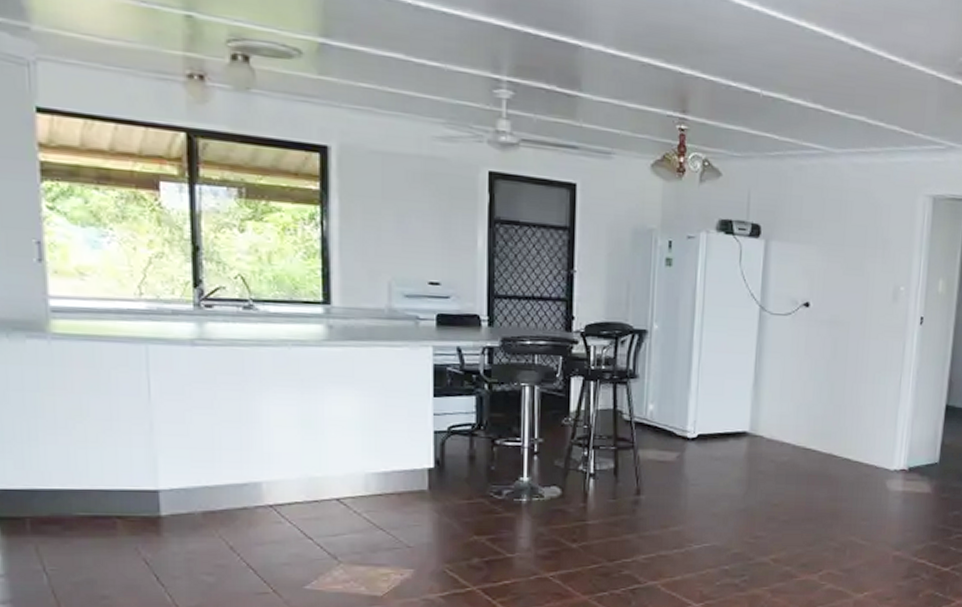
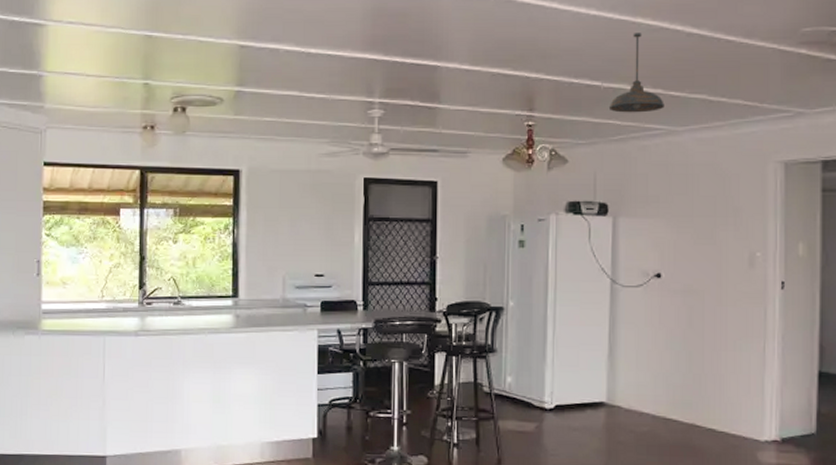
pendant light: none [766,37,824,129] -> present [608,33,664,113]

